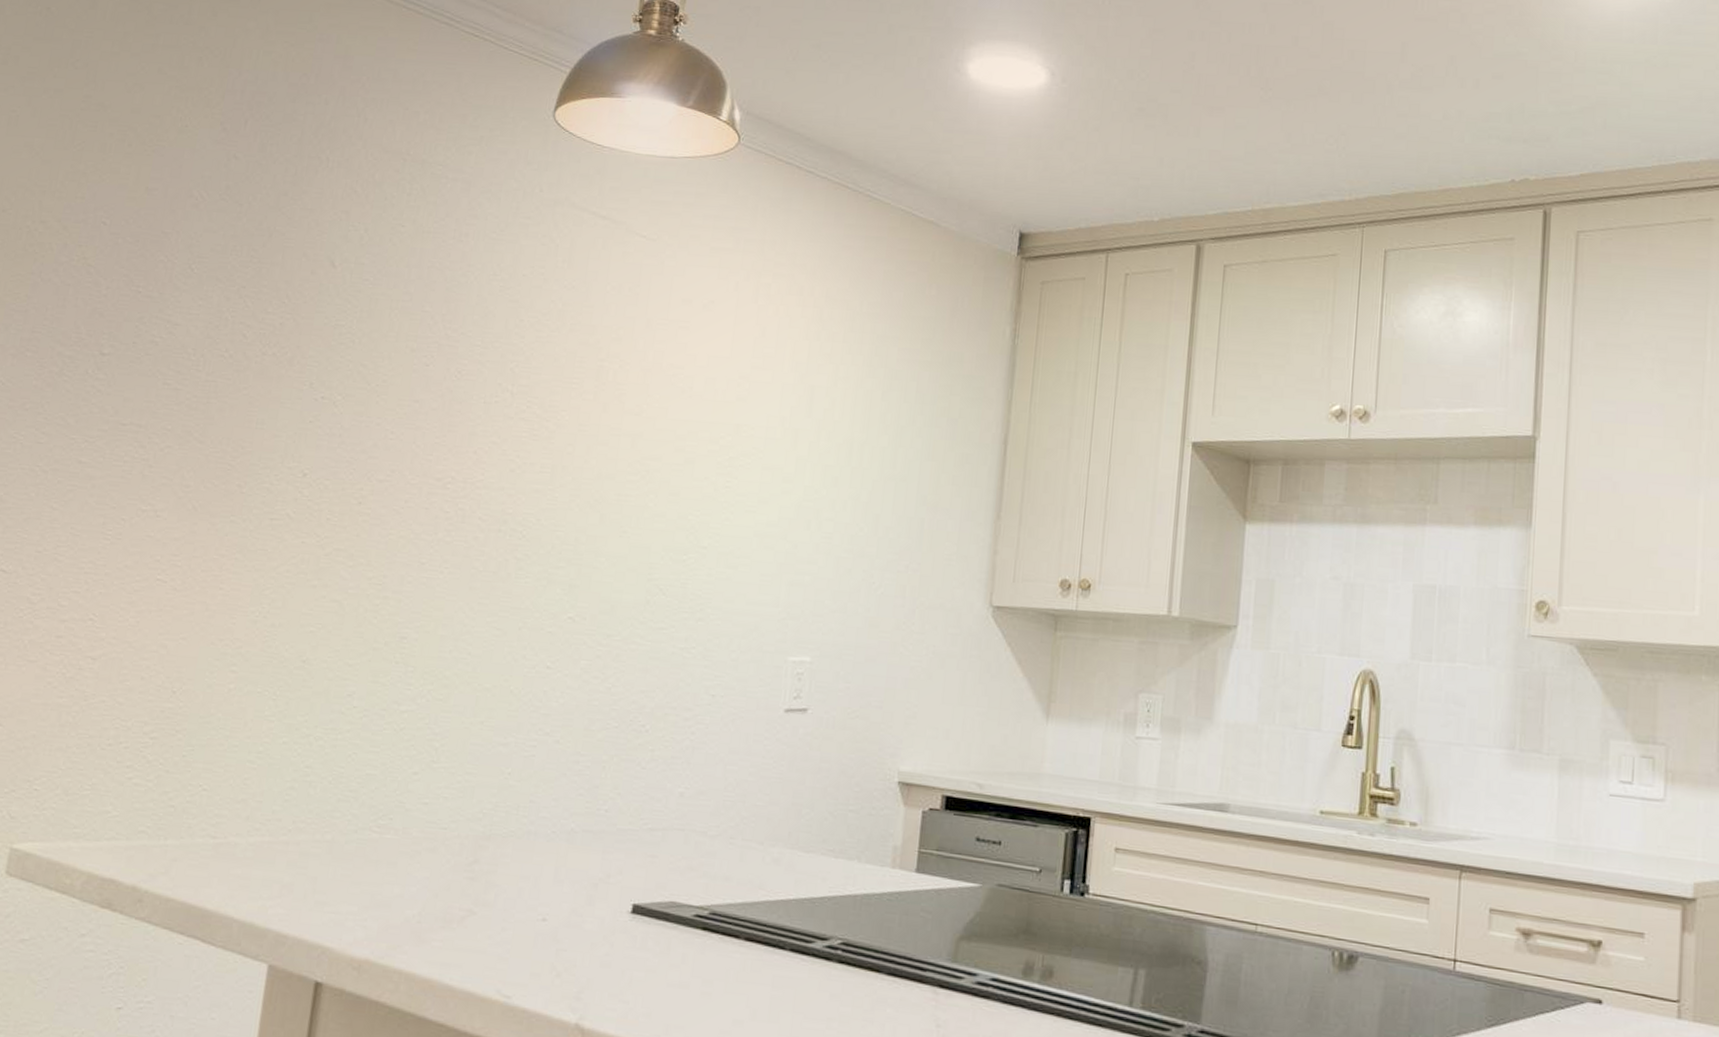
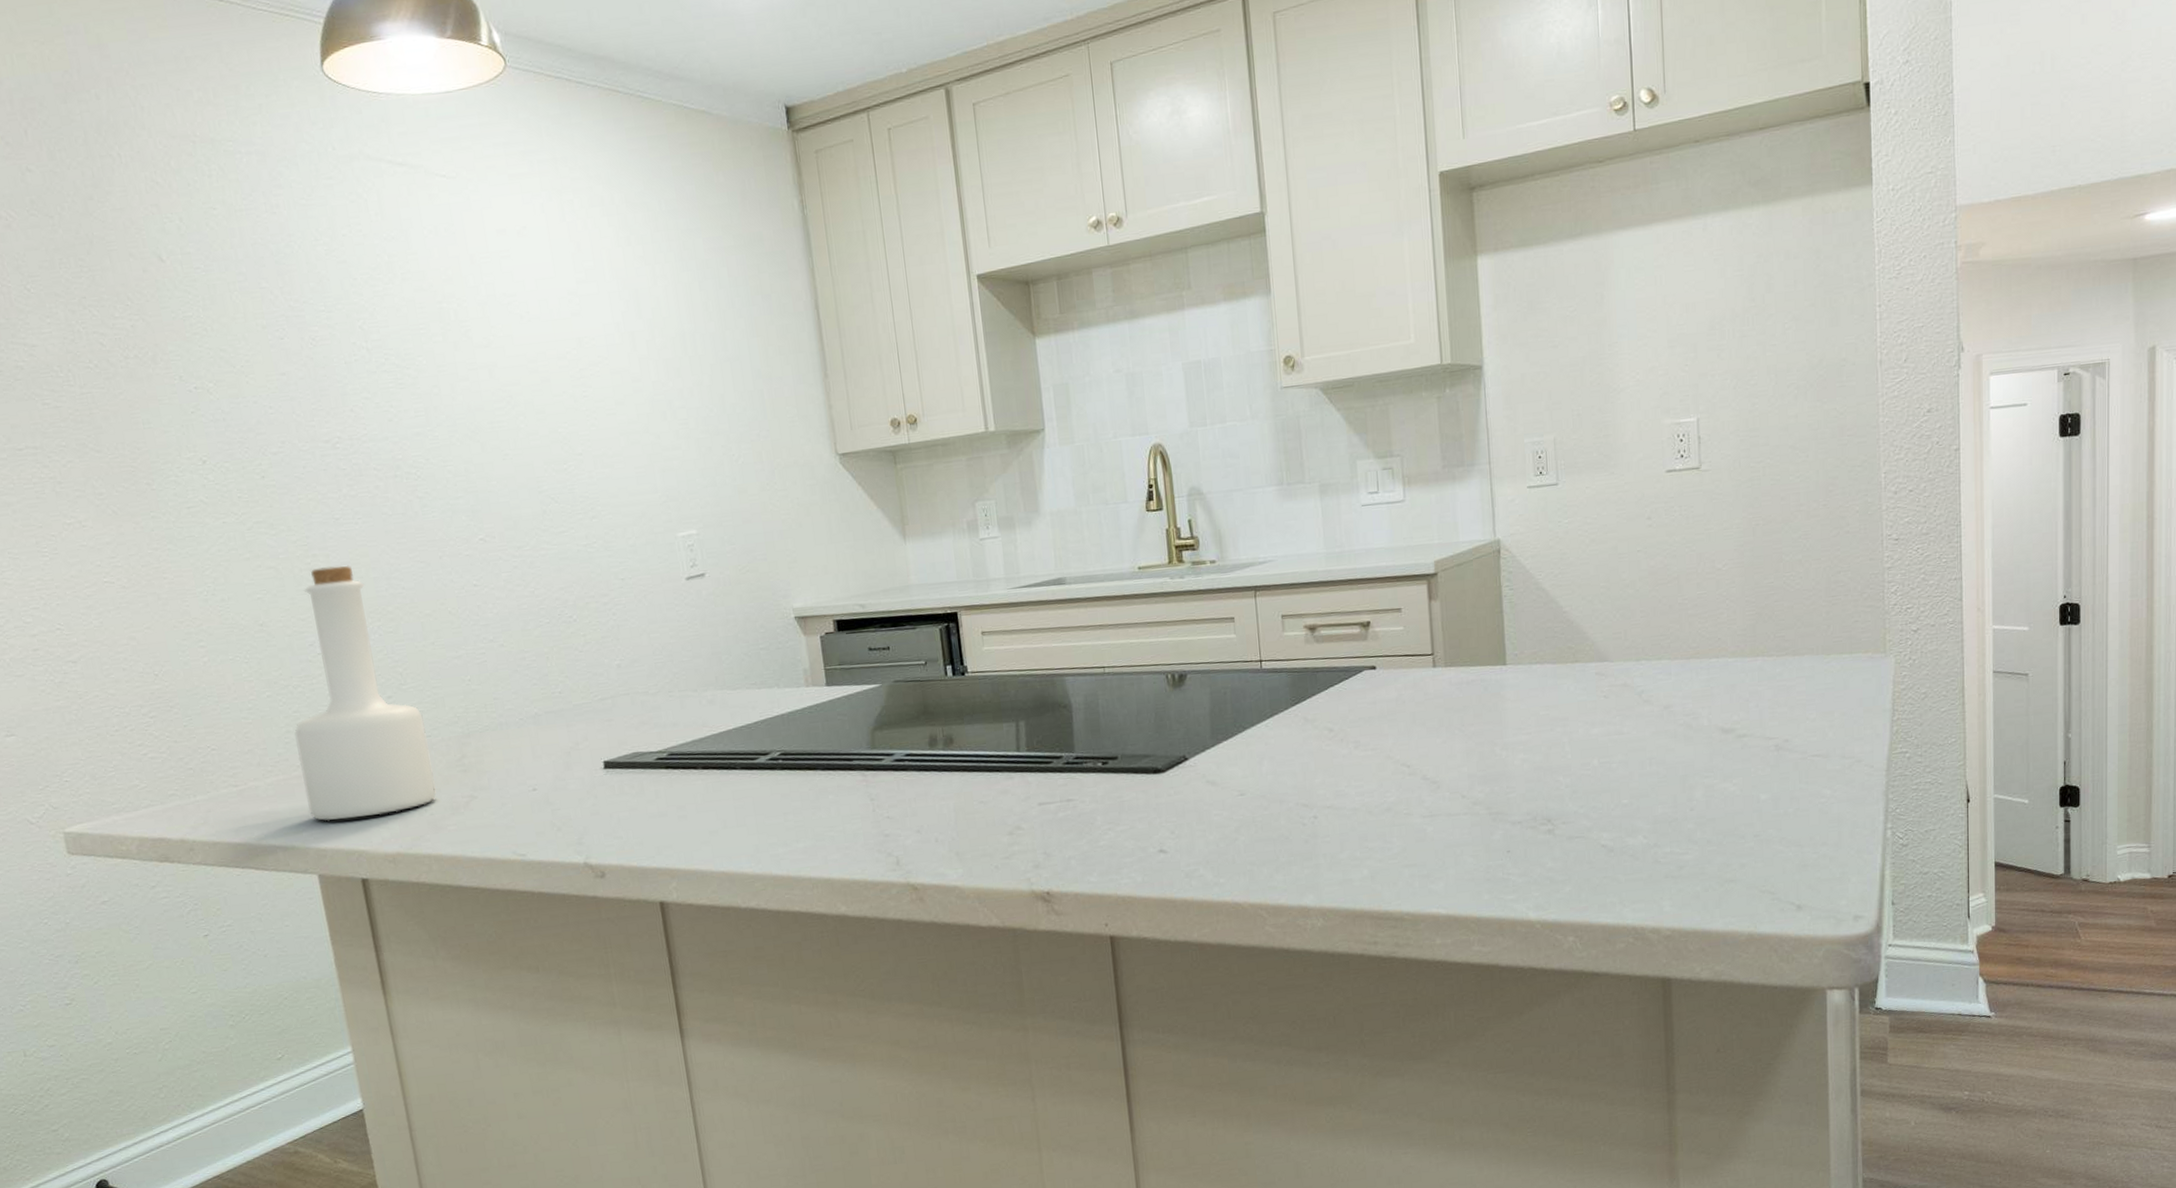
bottle: none [284,612,445,910] -> present [294,565,437,821]

